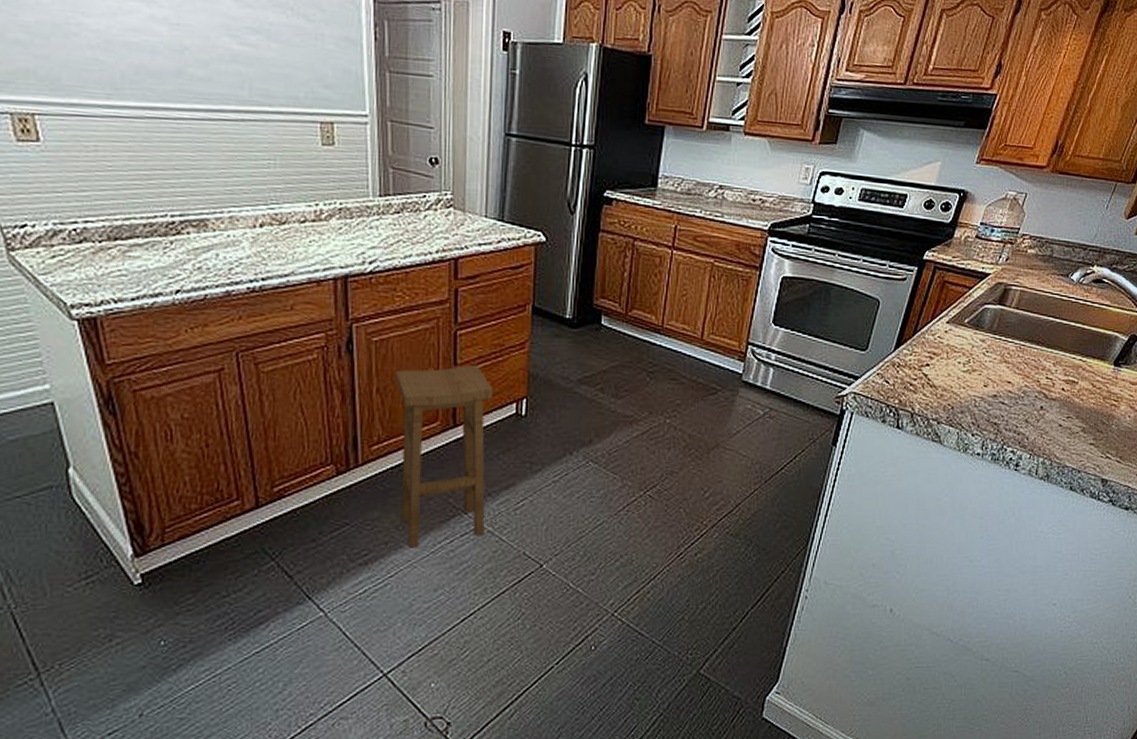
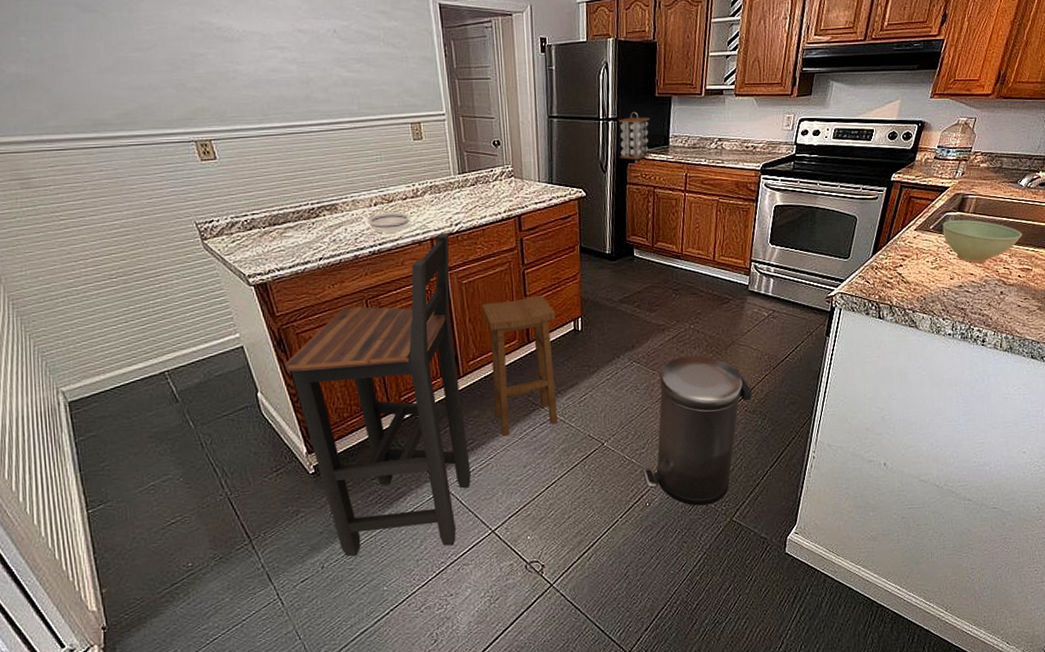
bar stool: none [112,272,362,701] -> present [285,233,471,556]
bowl: none [250,237,307,267] -> present [368,212,410,235]
pedal bin: none [590,459,737,653] -> present [642,355,753,506]
spice rack: none [593,139,636,202] -> present [619,111,650,160]
bowl: none [979,315,1070,370] -> present [942,220,1022,264]

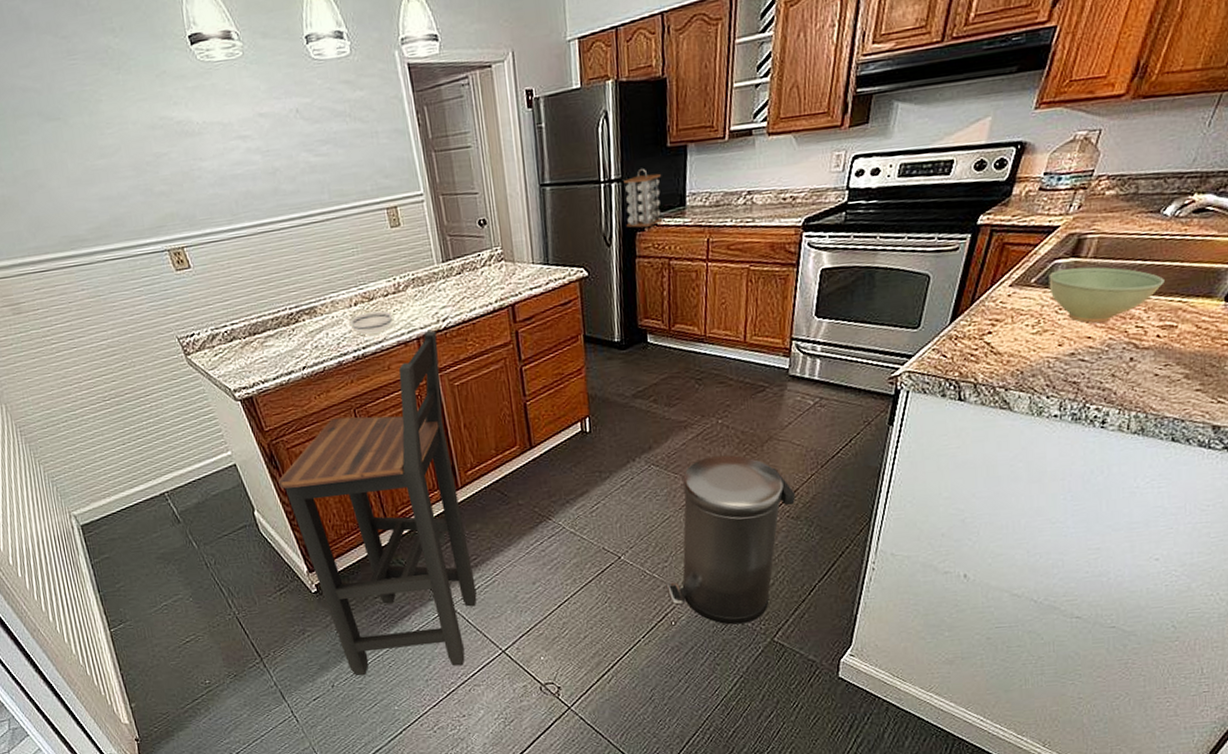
bar stool: present [482,294,558,436] -> none [477,393,568,551]

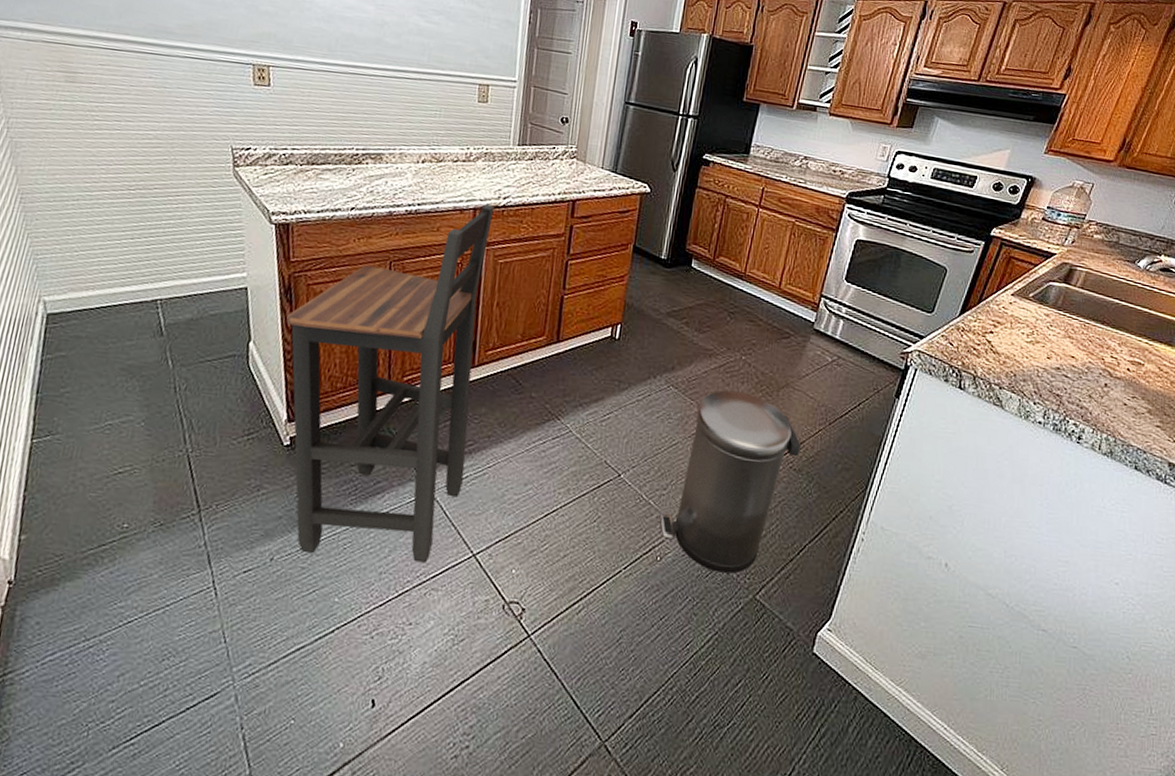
bowl: present [349,310,393,336] -> none [412,171,457,196]
spice rack: present [623,168,663,228] -> none [694,112,734,164]
bowl: present [1048,267,1165,324] -> none [1043,291,1136,347]

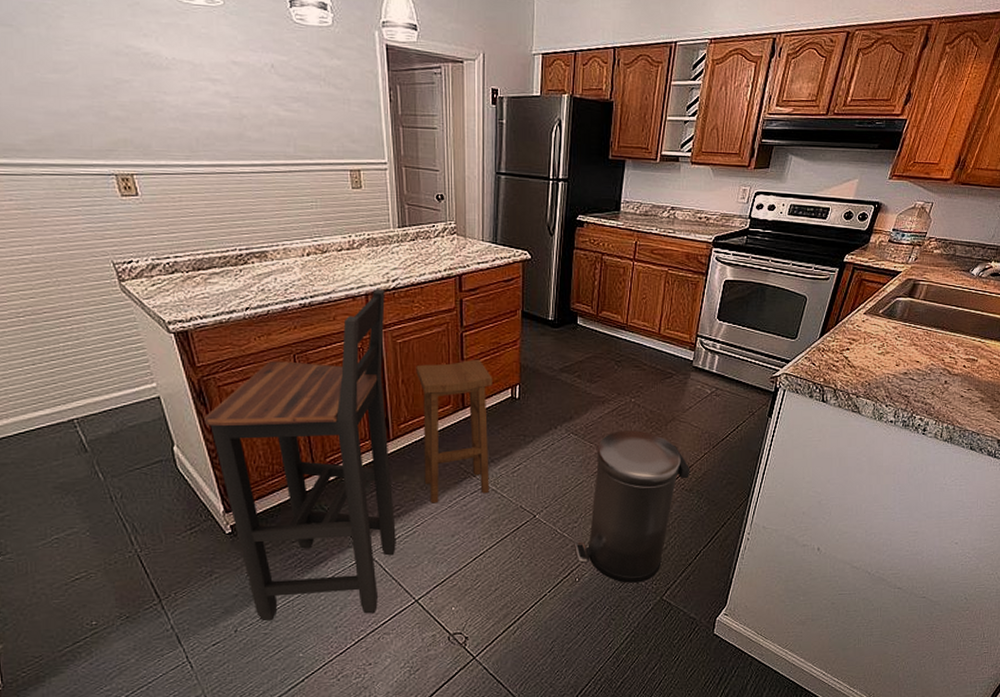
bar stool: none [504,289,593,445] -> present [416,359,493,504]

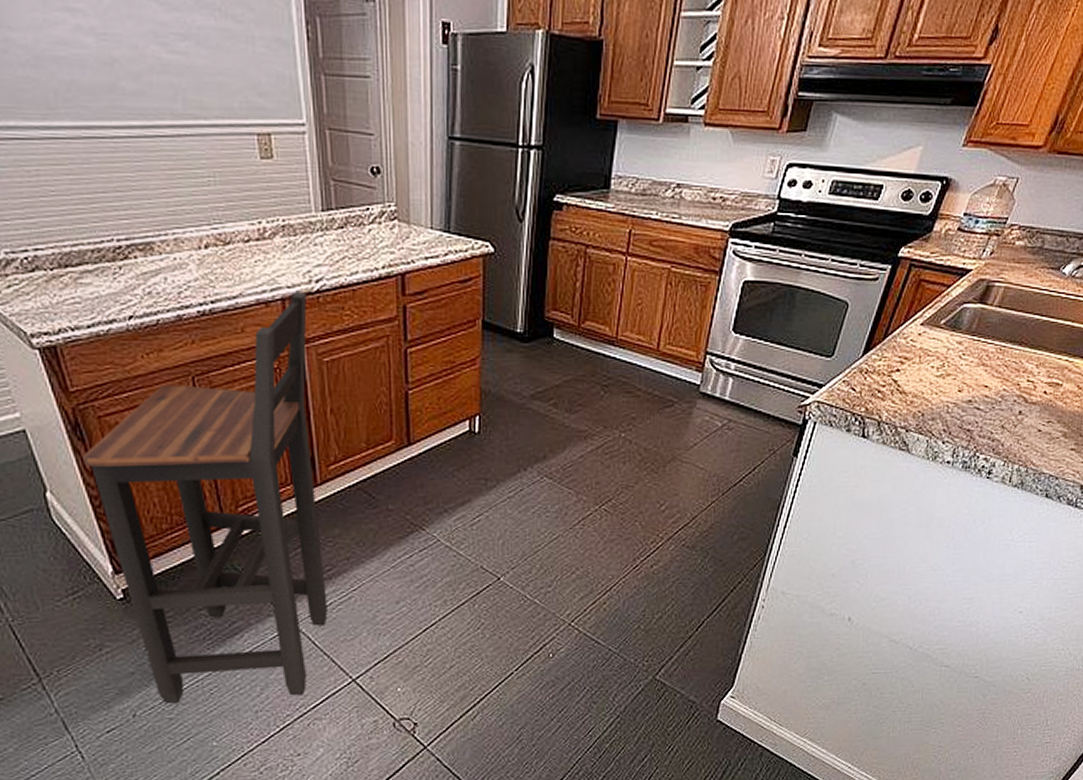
bar stool: present [416,359,493,504] -> none [348,382,446,563]
pedal bin: present [574,430,691,583] -> none [547,473,694,660]

